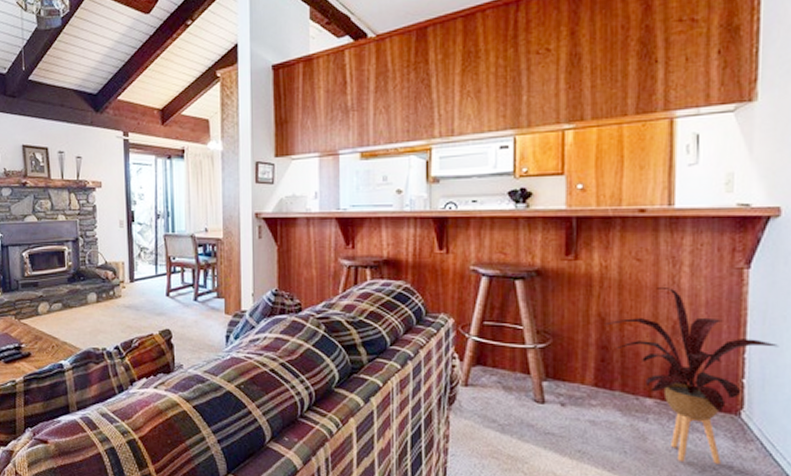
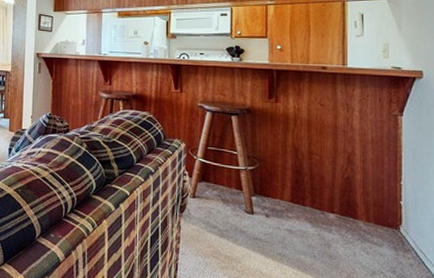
house plant: present [605,288,780,464] -> none [298,127,426,269]

